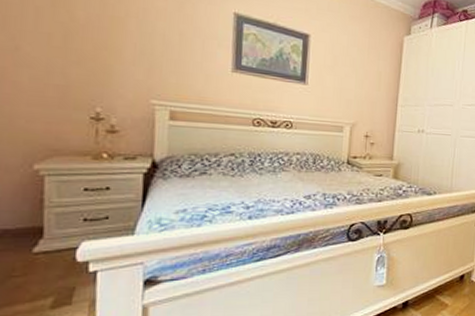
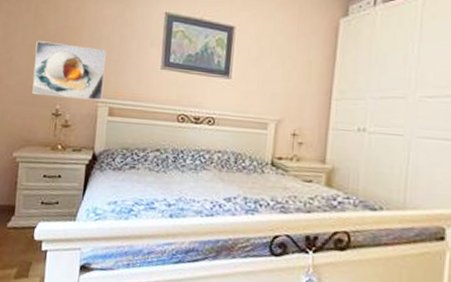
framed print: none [56,29,163,103] -> present [32,41,107,100]

